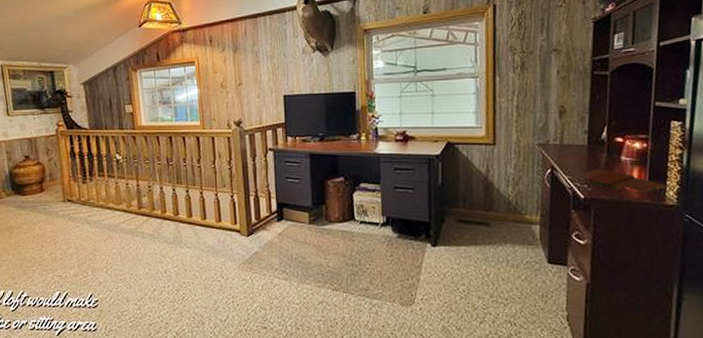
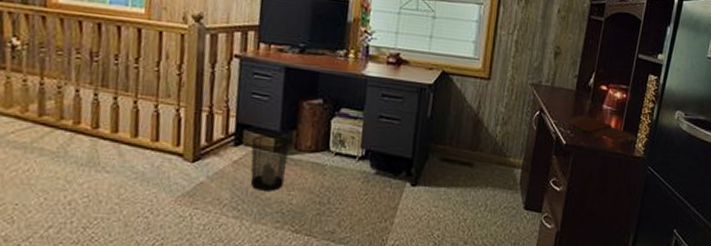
waste bin: none [290,210,322,256] -> present [250,134,291,191]

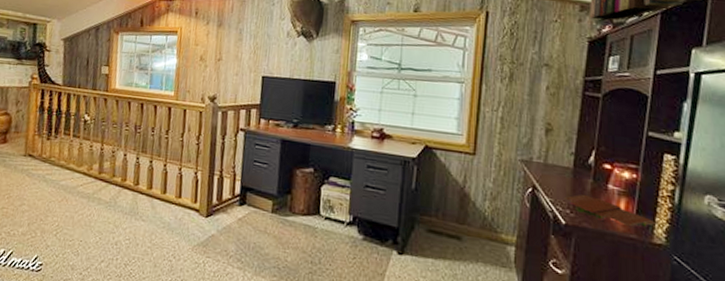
waste bin: present [250,134,291,191] -> none [252,197,286,248]

